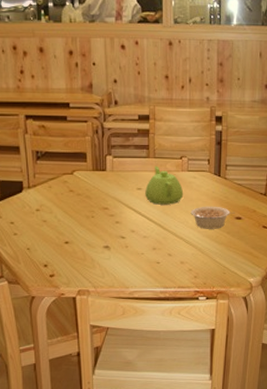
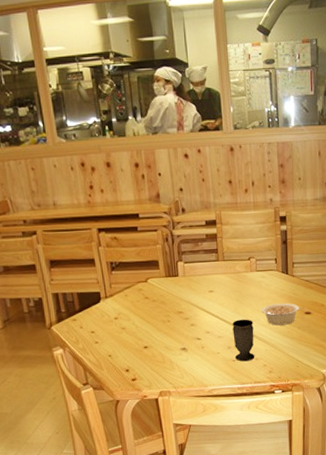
teapot: present [145,165,184,205] -> none [217,268,254,306]
cup: none [159,220,181,264] -> present [232,319,255,362]

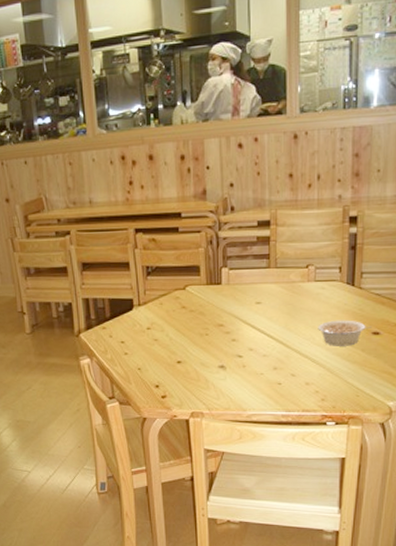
cup: present [232,319,255,362] -> none [281,336,307,386]

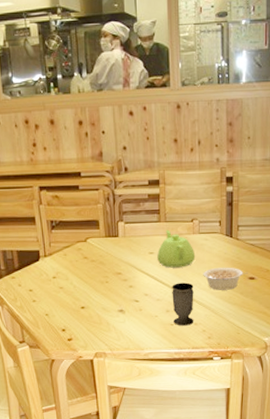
teapot: none [265,276,310,320] -> present [157,229,196,268]
cup: none [281,336,307,386] -> present [172,282,194,326]

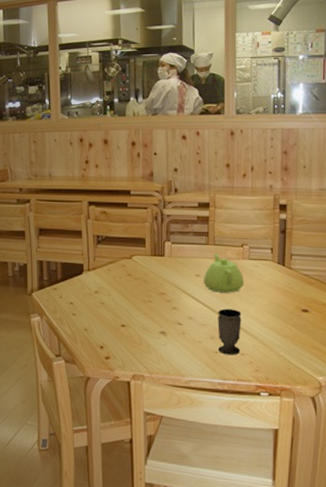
legume: present [203,267,248,290] -> none [252,296,301,321]

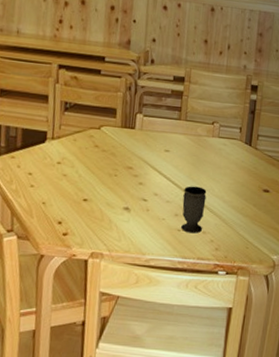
teapot: present [204,253,245,293] -> none [172,128,213,170]

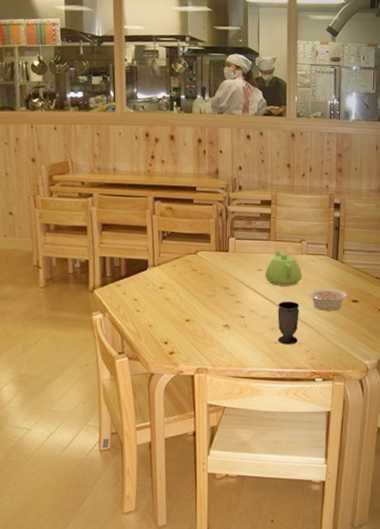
teapot: none [172,128,213,170] -> present [265,248,303,286]
legume: none [217,175,263,200] -> present [309,288,352,311]

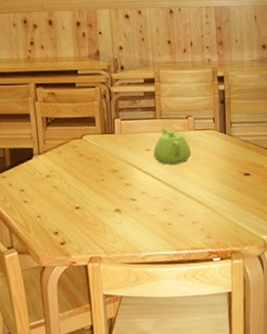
cup: present [278,301,299,345] -> none [169,179,193,226]
legume: present [309,288,352,311] -> none [199,163,243,187]

